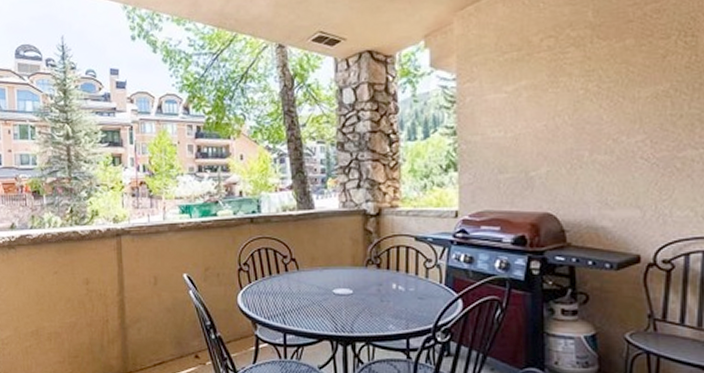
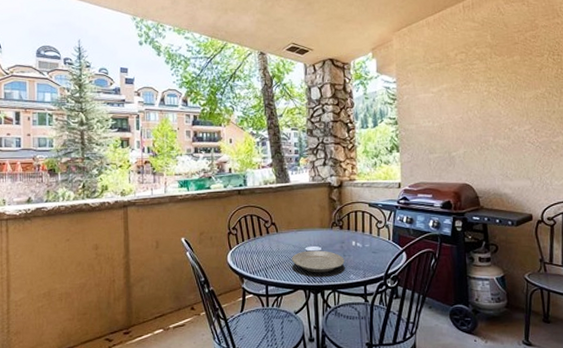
plate: none [316,293,382,321] -> present [292,250,345,273]

